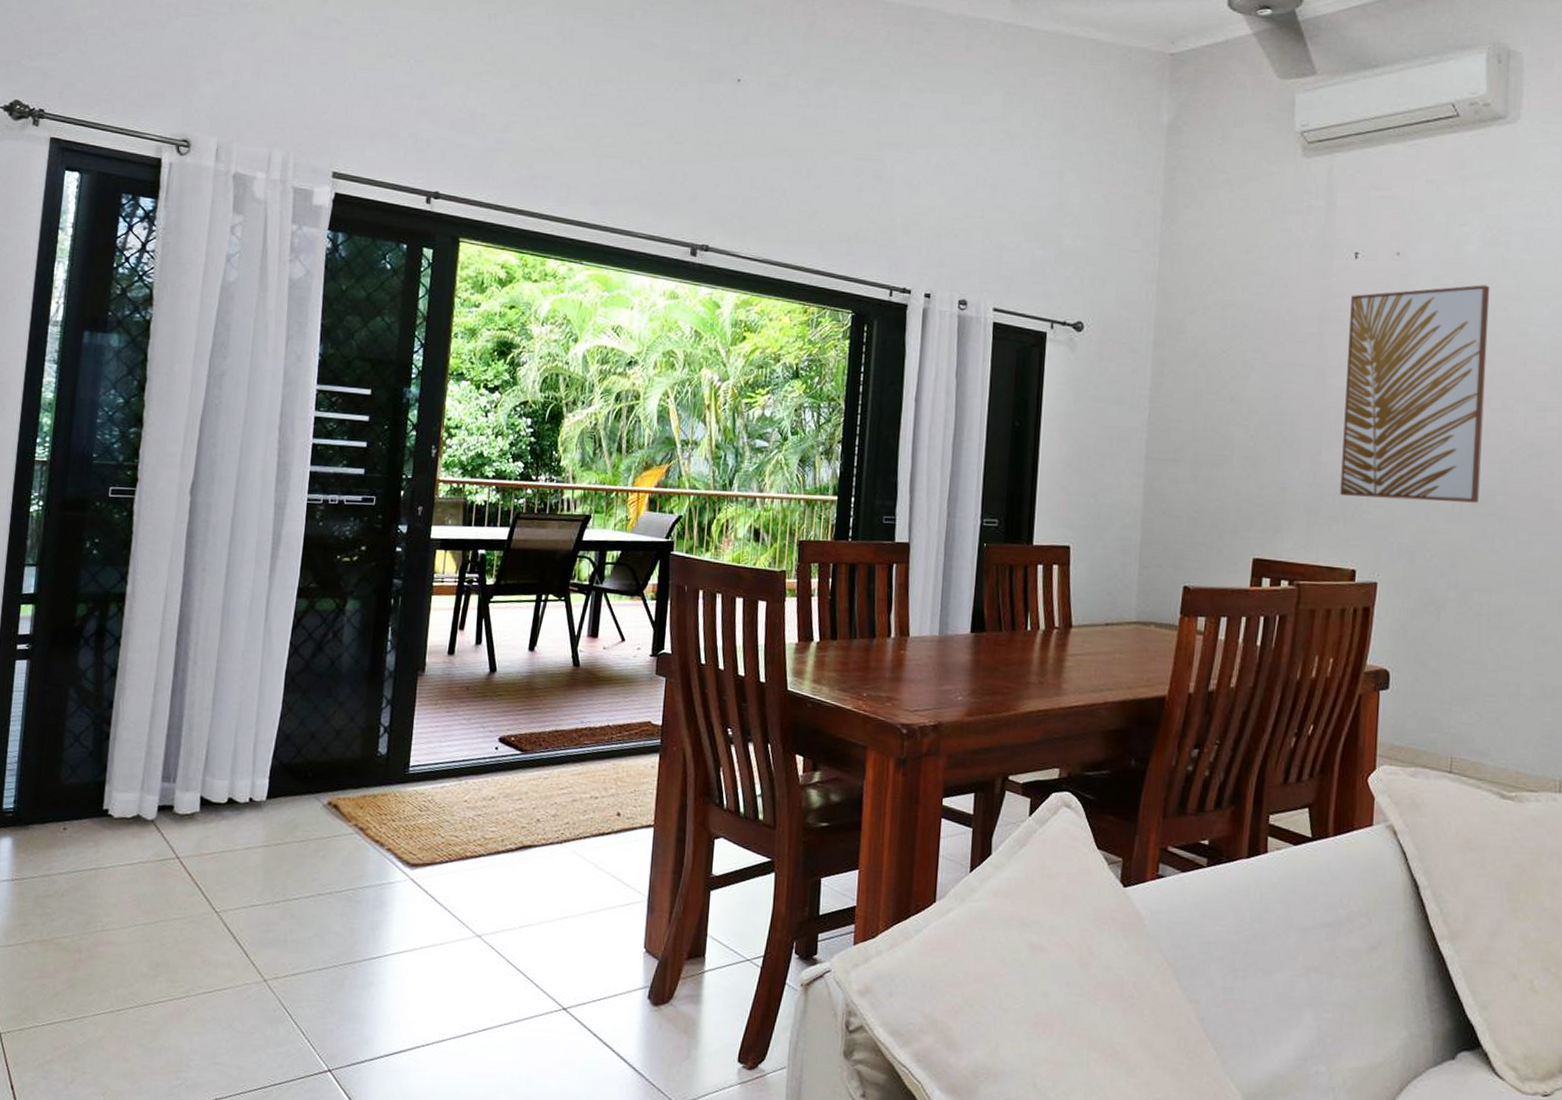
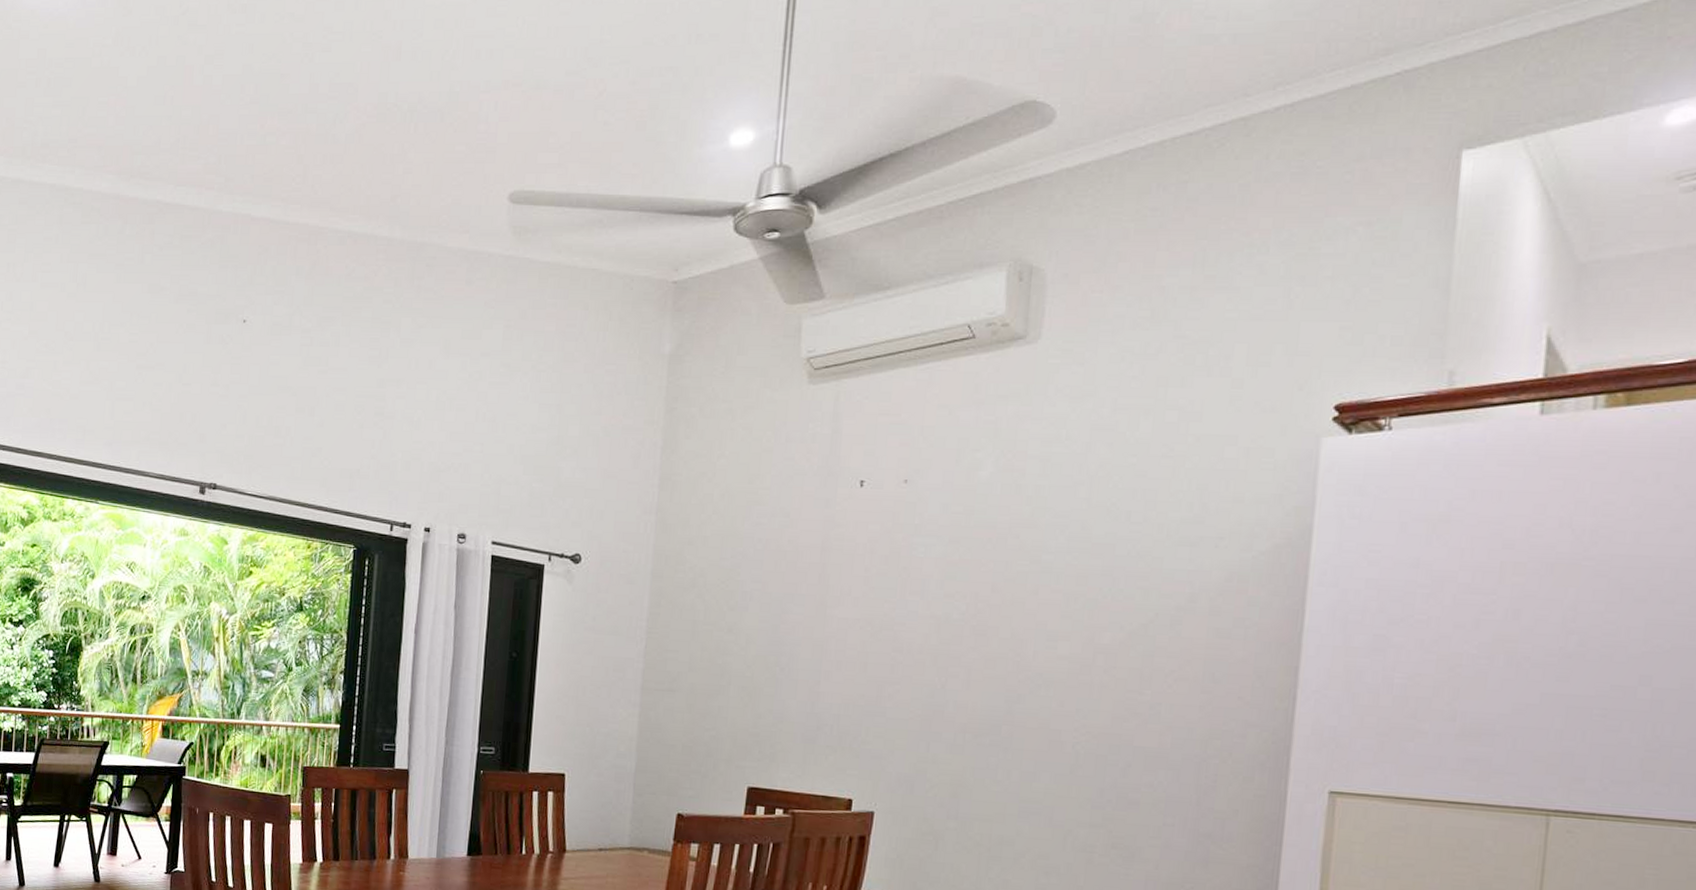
wall art: present [1340,285,1490,503] -> none [838,512,1003,734]

